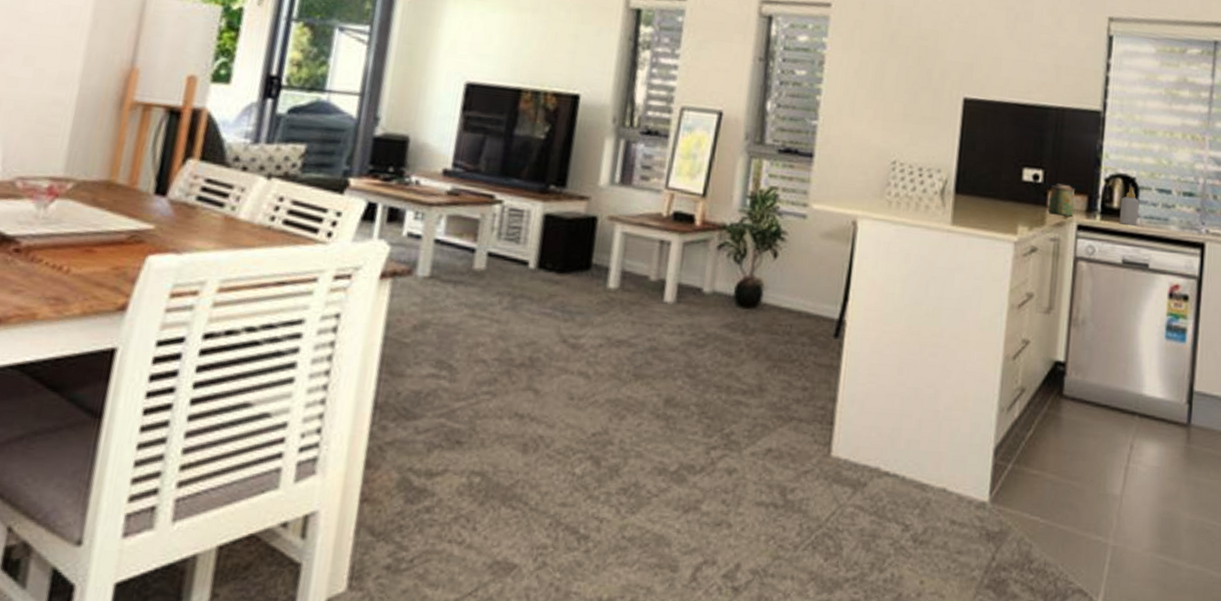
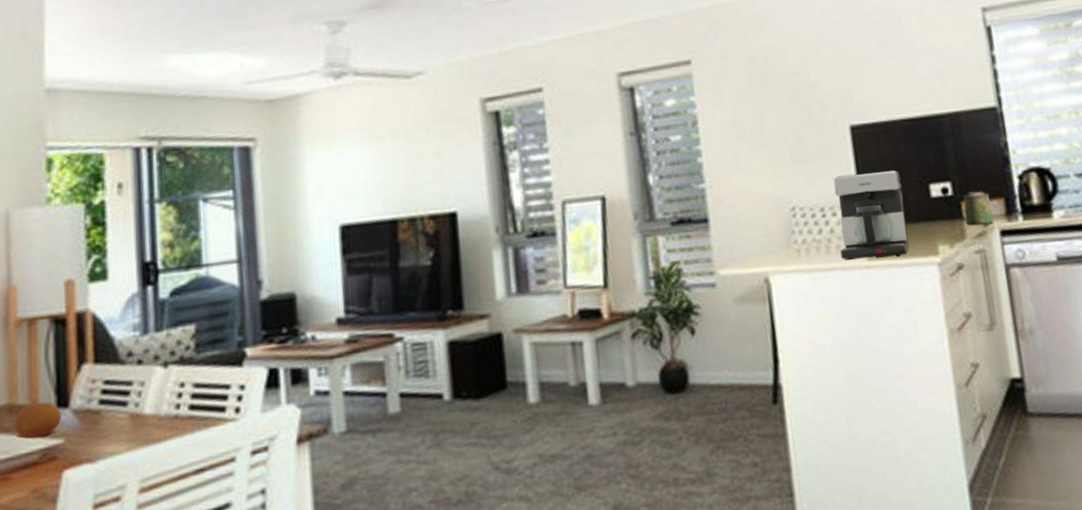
fruit: none [107,184,159,220] -> present [13,401,63,440]
coffee maker: none [928,141,999,227] -> present [833,169,910,260]
soap bottle: present [1119,186,1140,227] -> none [1040,178,1064,220]

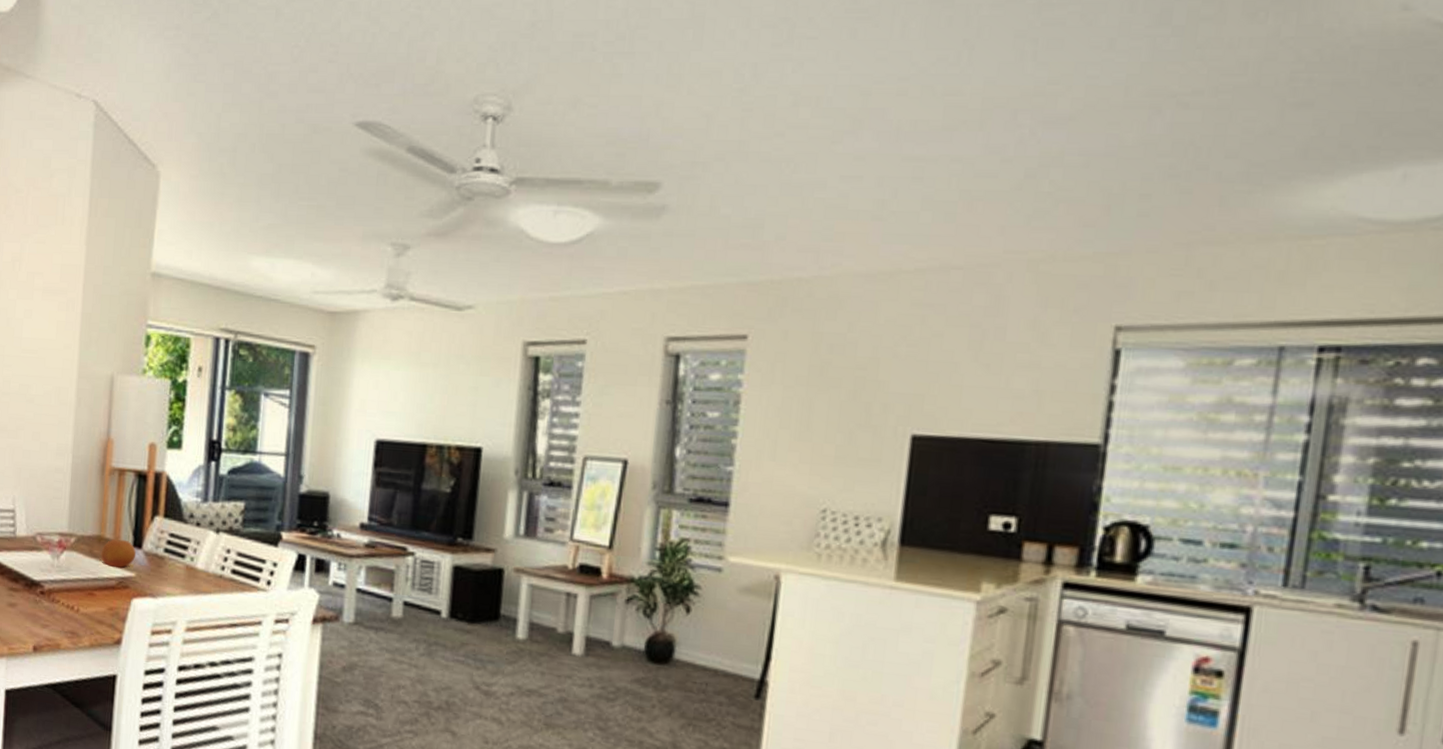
coffee maker: present [833,169,910,260] -> none [865,486,957,584]
canister: present [962,191,994,227] -> none [1022,533,1060,574]

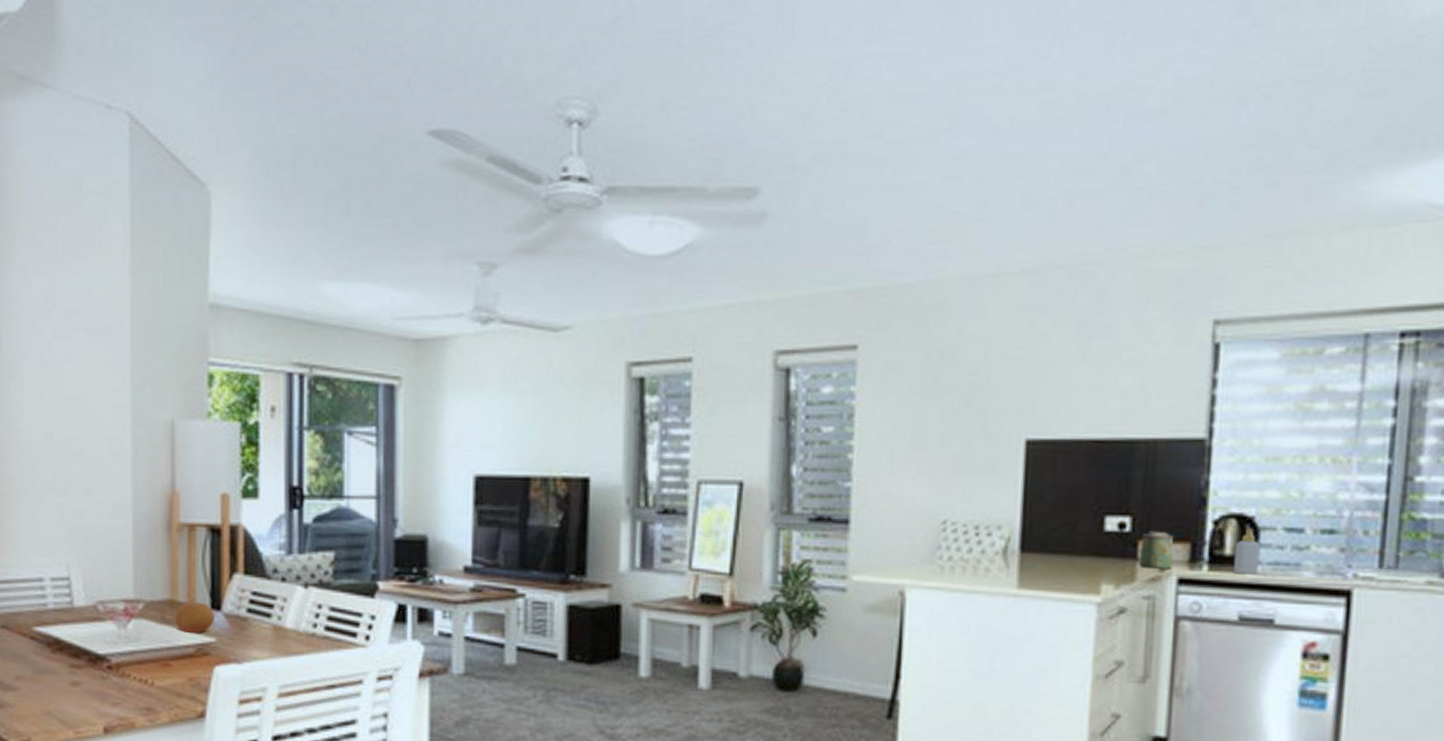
canister: none [1022,533,1060,574] -> present [1138,531,1173,570]
soap bottle: none [1123,536,1154,586] -> present [1233,528,1261,576]

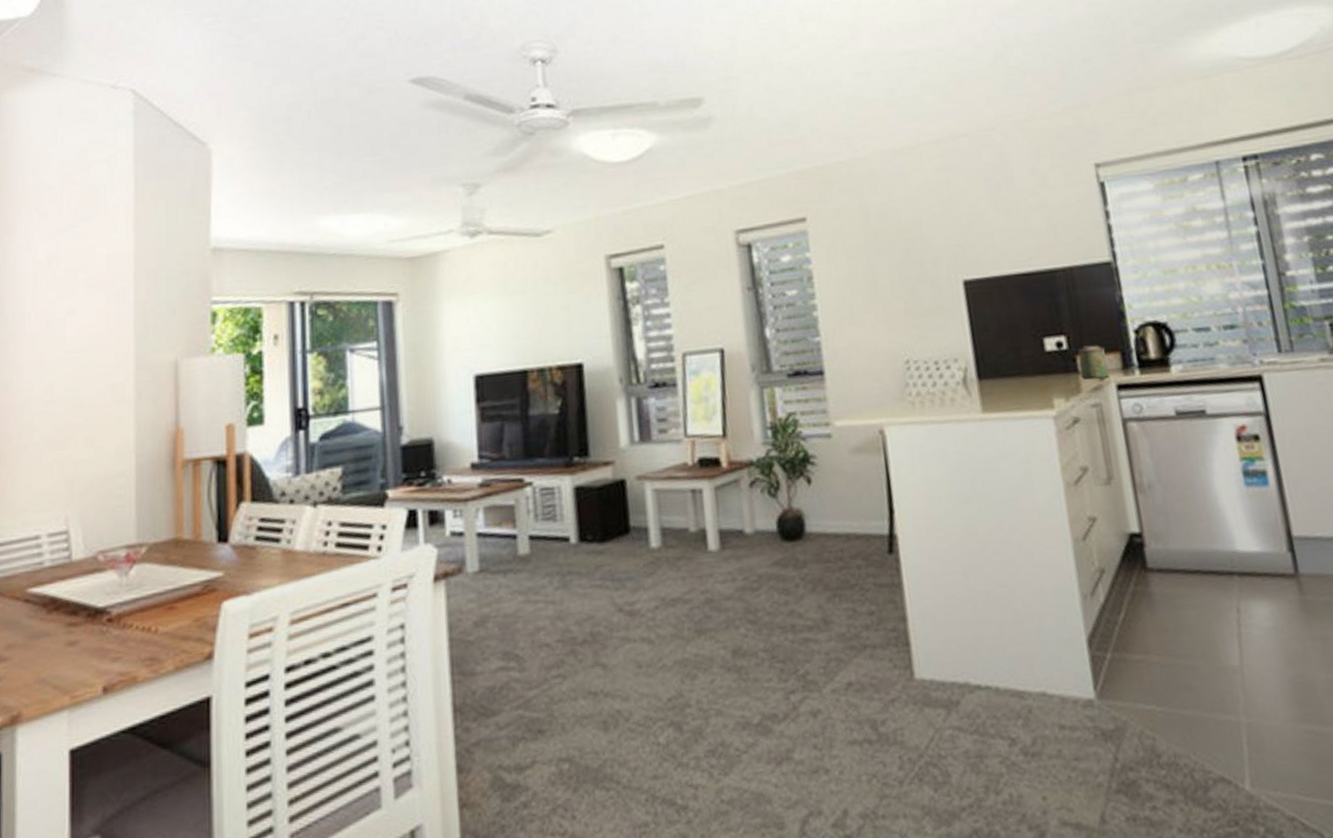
fruit: present [174,601,215,634] -> none [179,536,222,572]
soap bottle: present [1233,528,1261,576] -> none [1157,332,1183,375]

